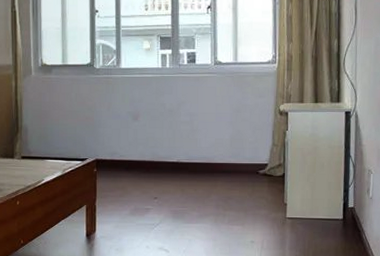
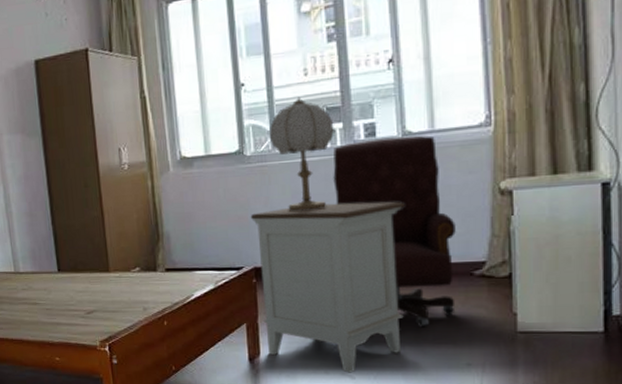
nightstand: none [95,112,213,248] -> present [250,202,405,373]
table lamp: none [115,26,165,117] -> present [269,97,334,212]
office chair: none [162,64,248,212] -> present [333,135,456,328]

